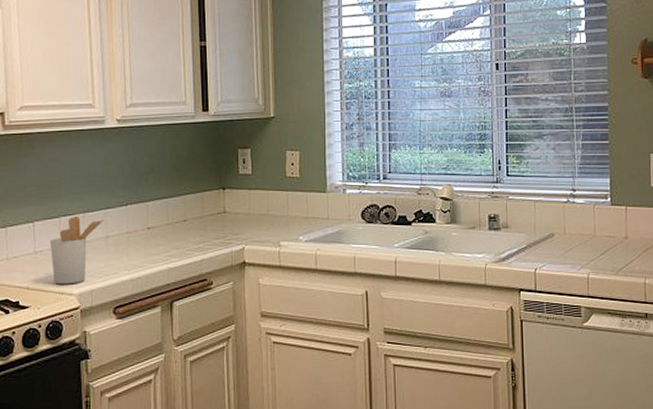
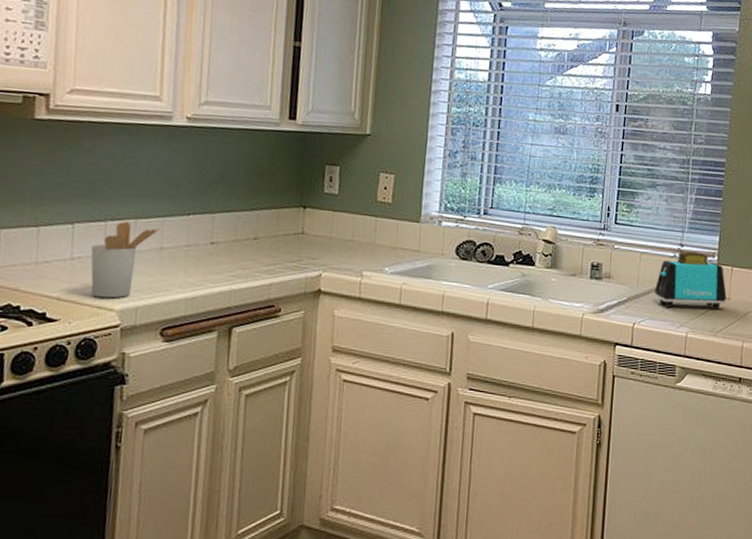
toaster: none [551,195,625,251] -> present [654,251,727,309]

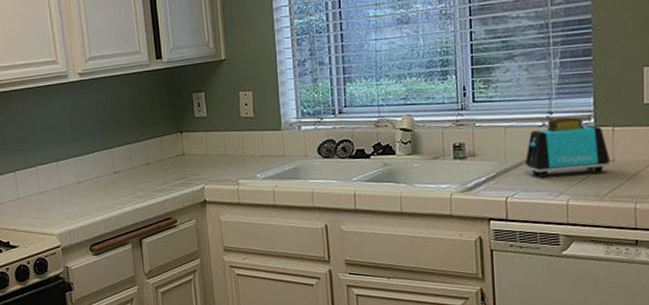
utensil holder: present [90,221,161,299] -> none [30,164,76,226]

